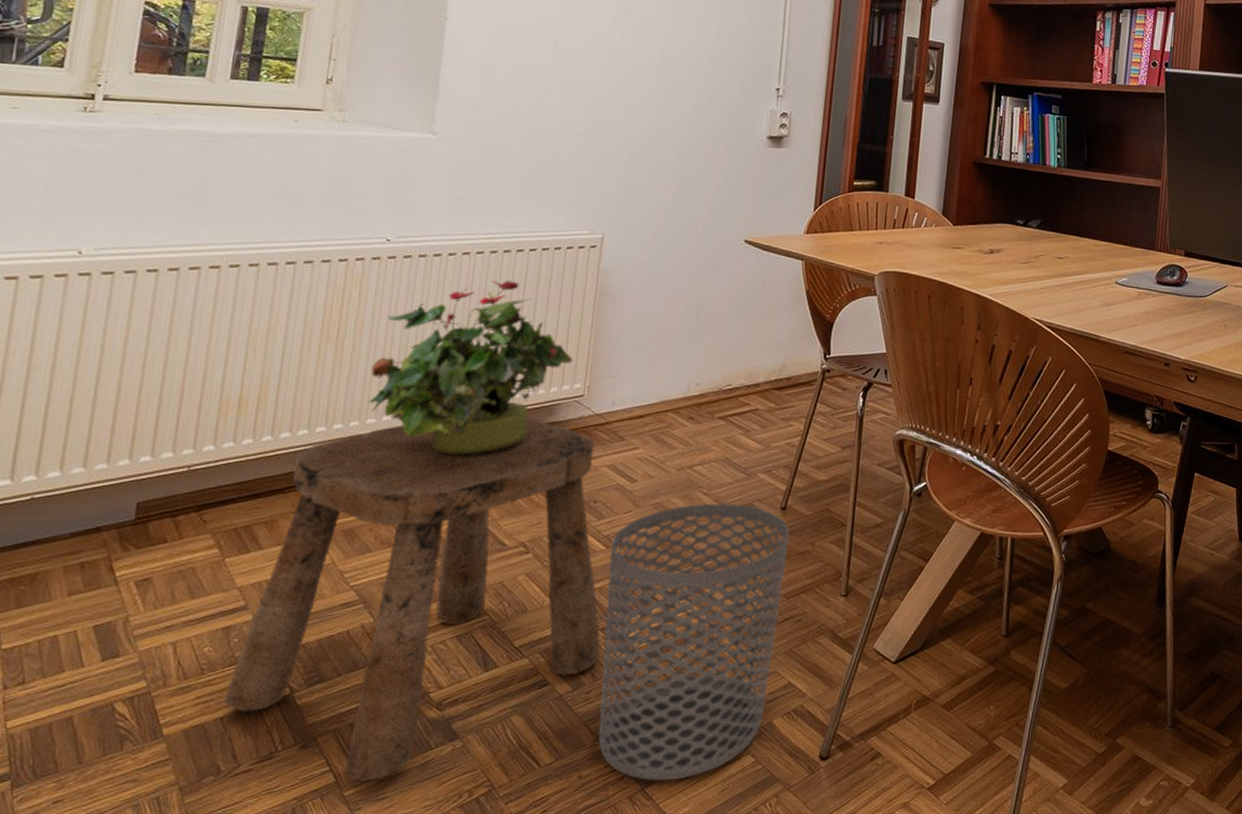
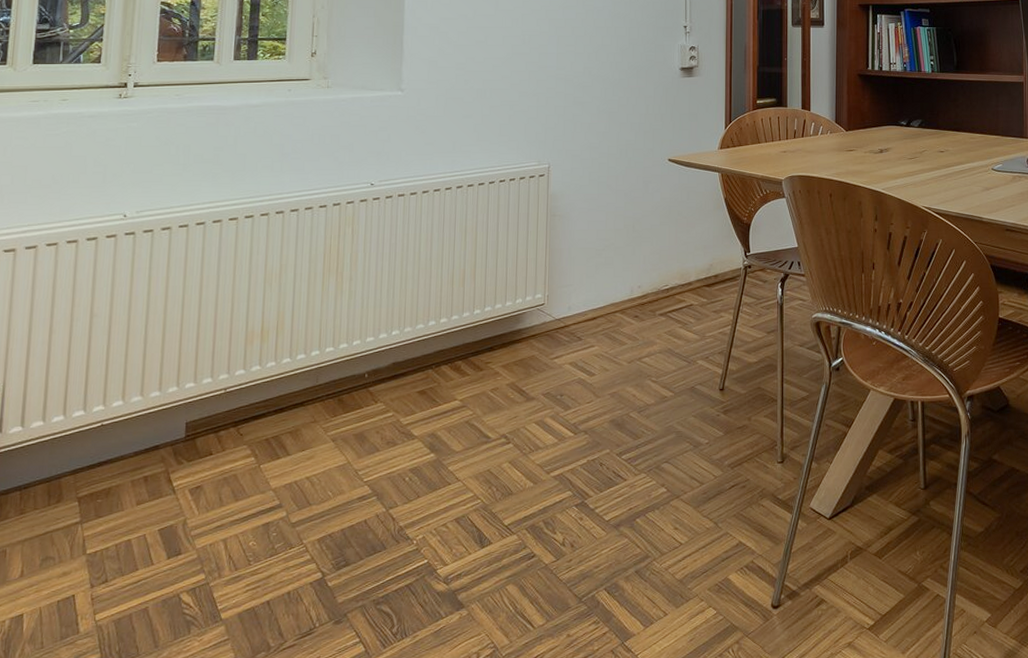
stool: present [223,418,602,782] -> none [268,326,578,650]
potted plant: present [368,280,573,455] -> none [367,210,533,363]
waste bin: present [598,503,790,780] -> none [577,388,729,635]

